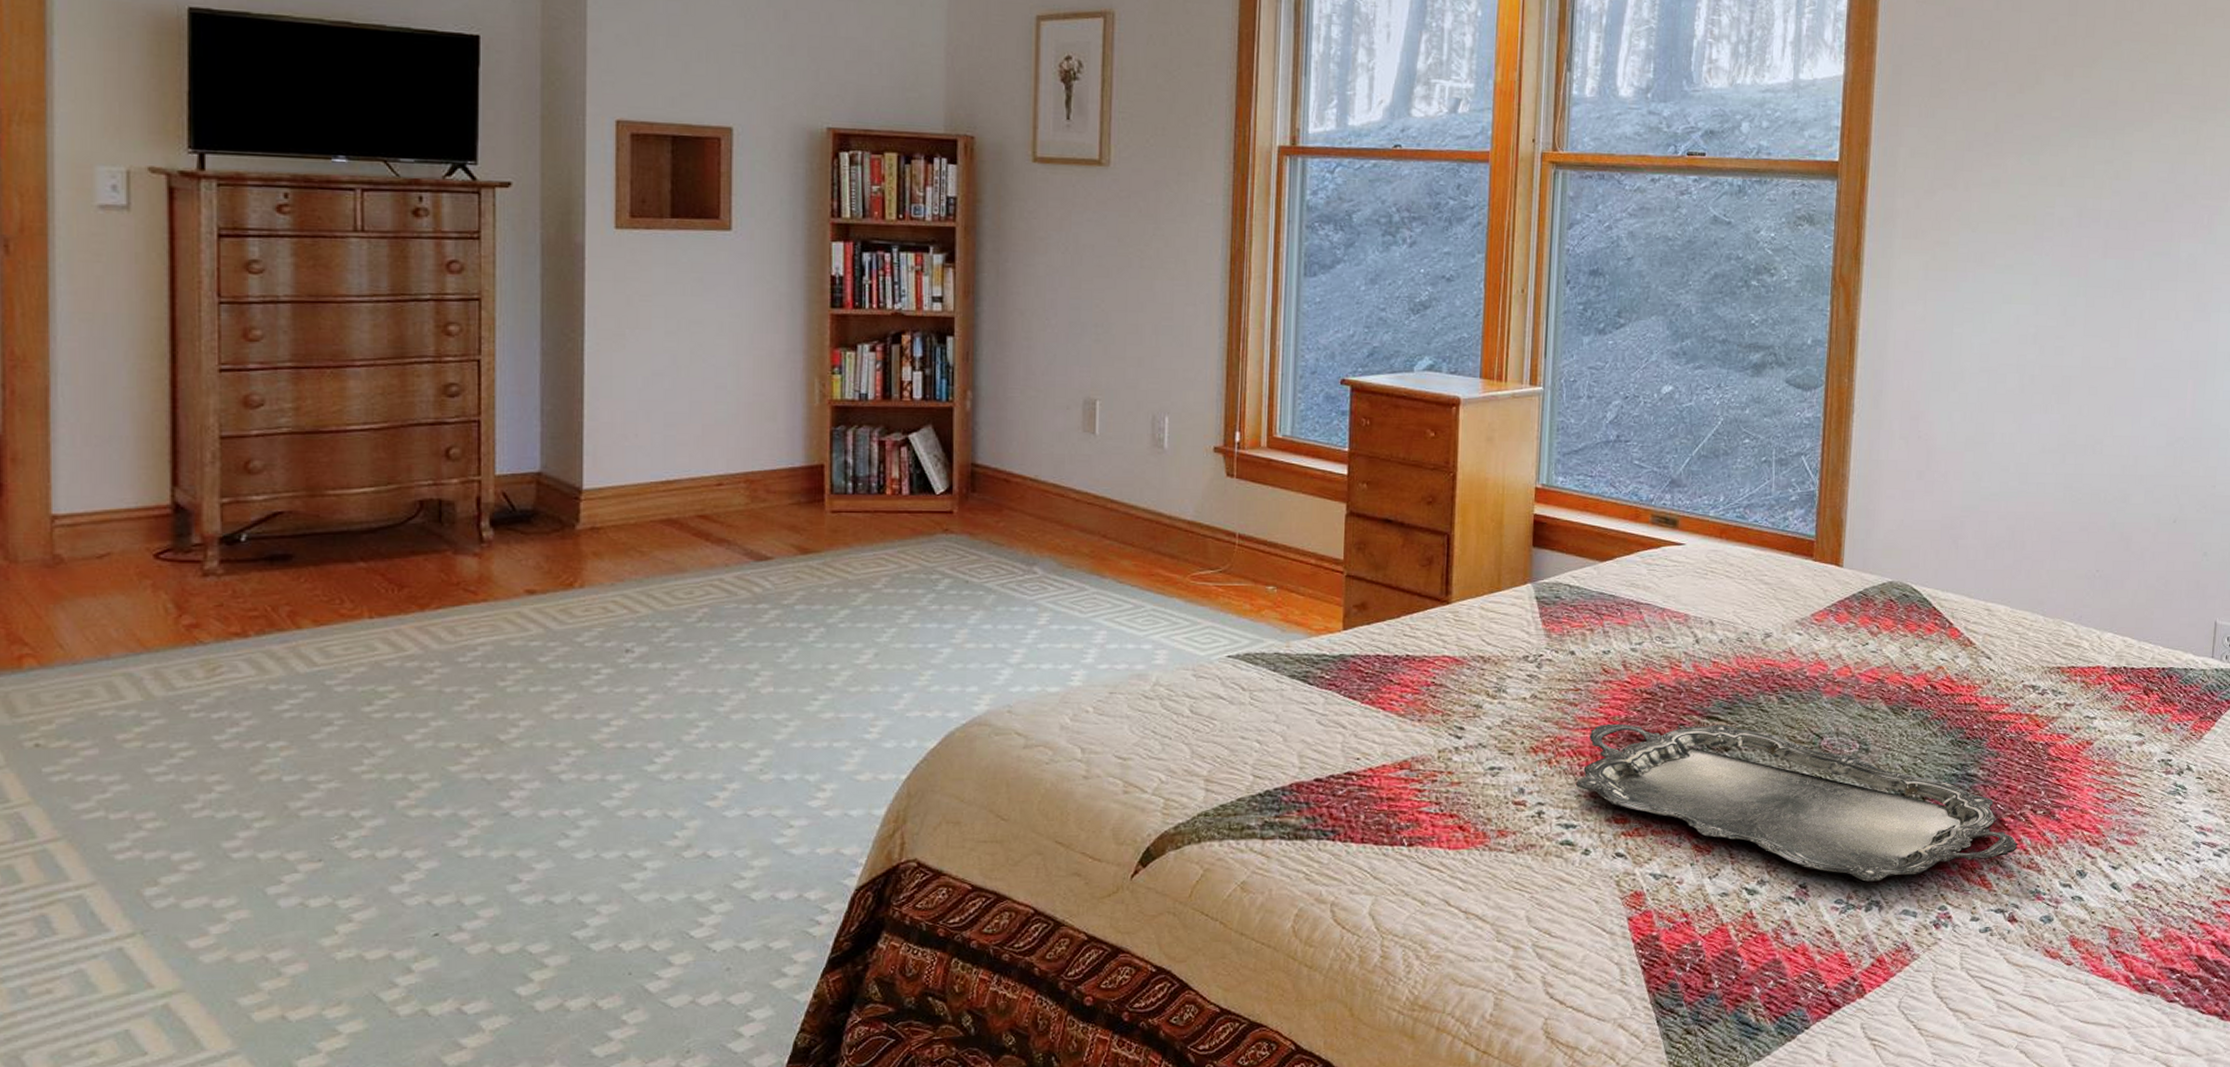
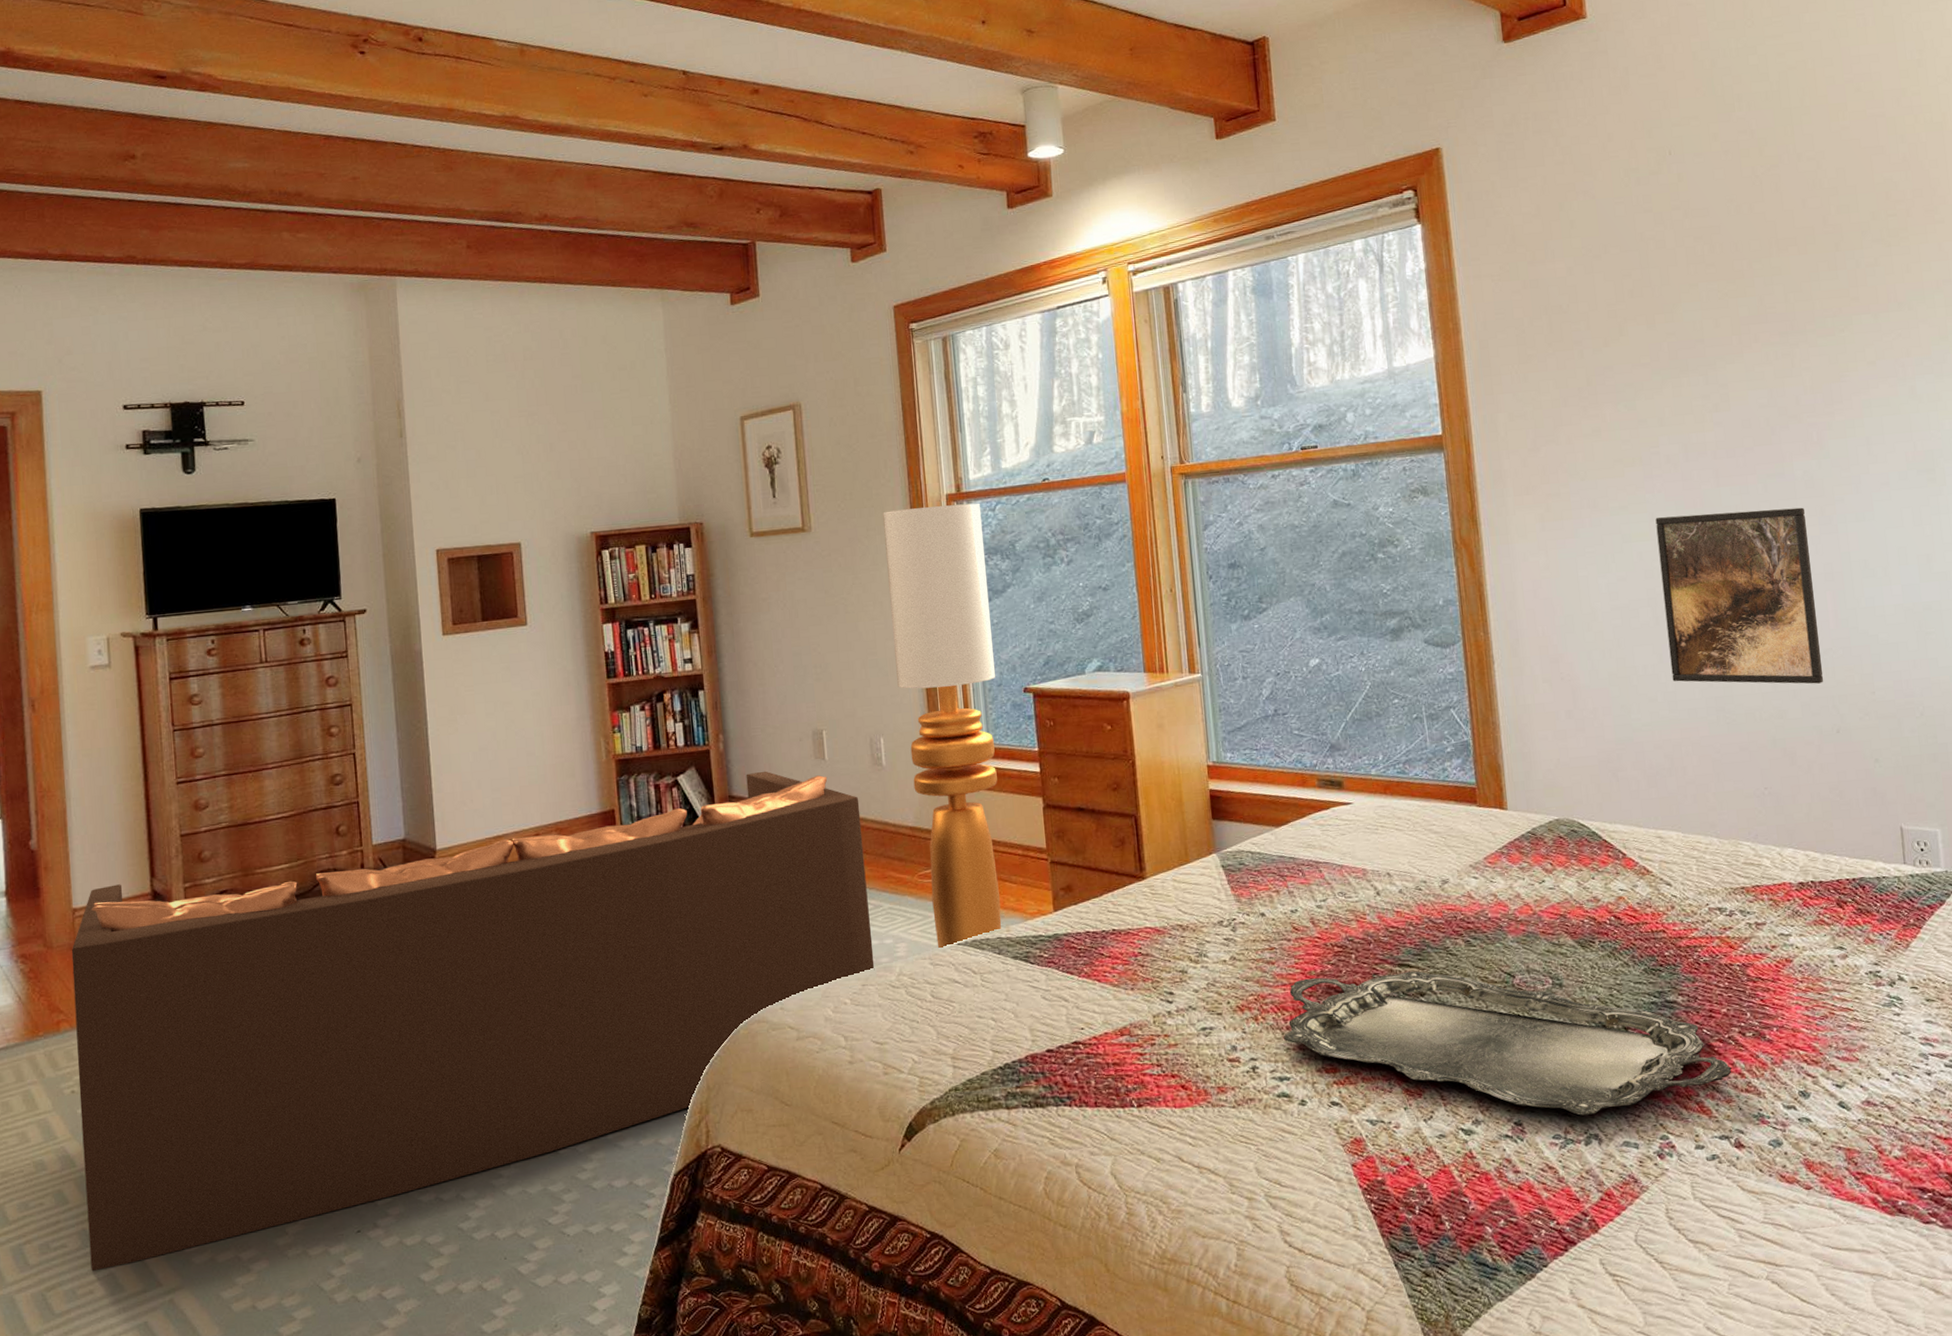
floor lamp: none [46,155,1318,967] -> present [71,503,1002,1272]
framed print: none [2027,282,2183,471] -> present [1655,507,1824,684]

